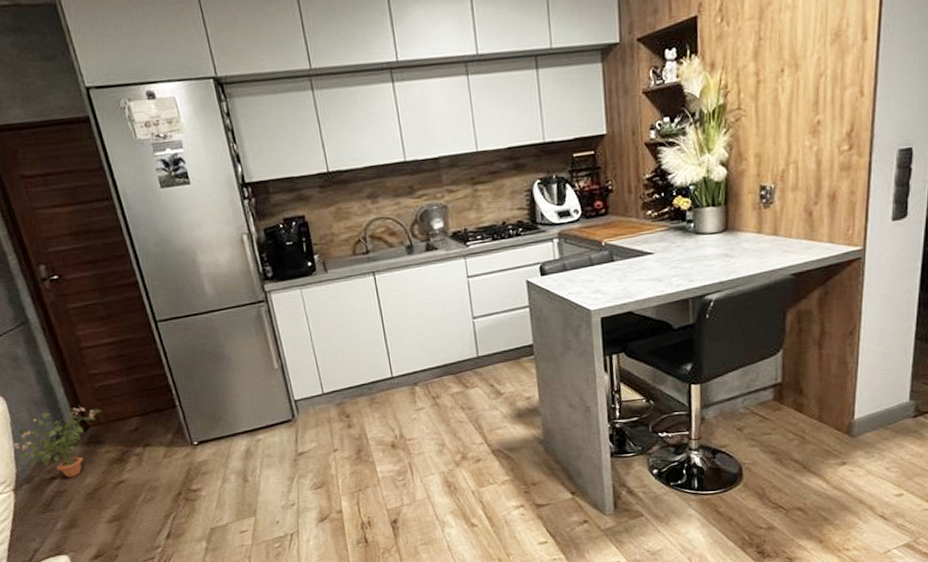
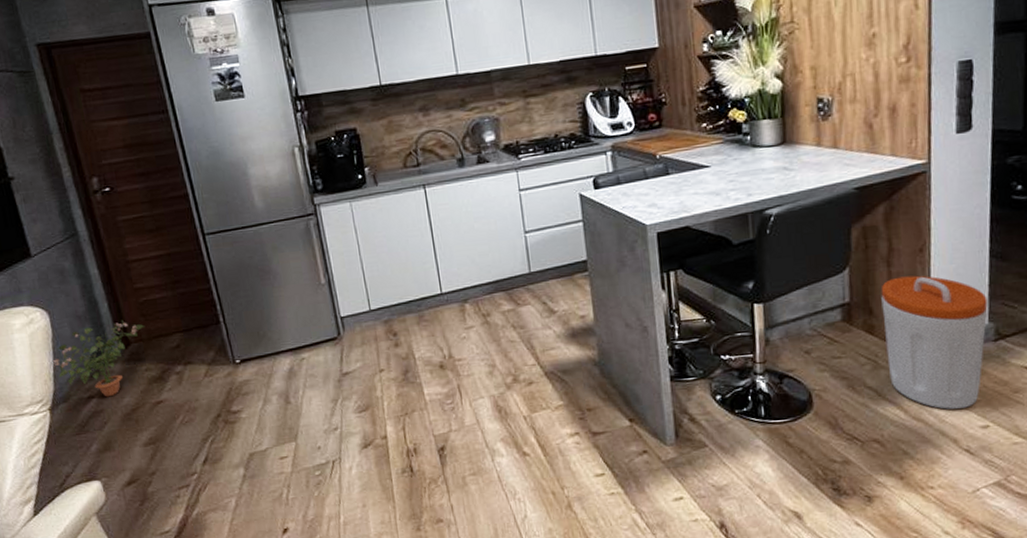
trash can: none [811,357,910,480] -> present [881,275,988,409]

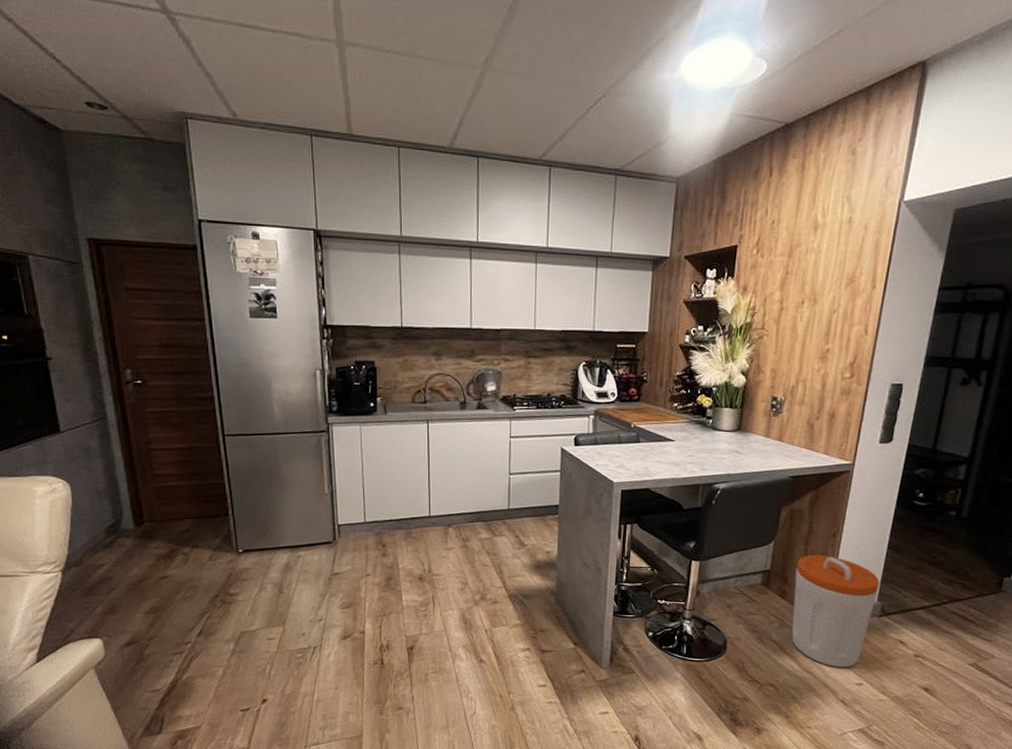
potted plant: present [51,319,145,397] -> none [68,500,160,567]

